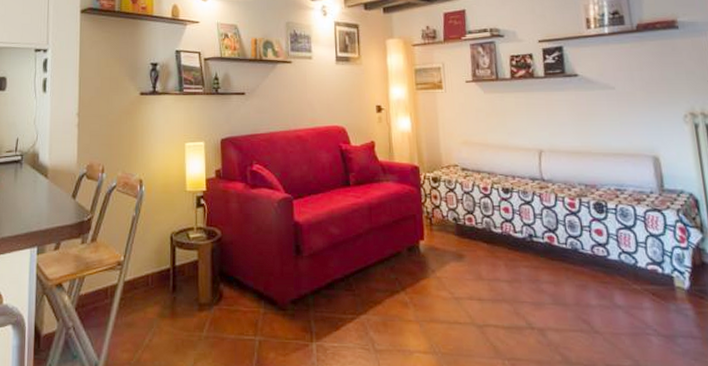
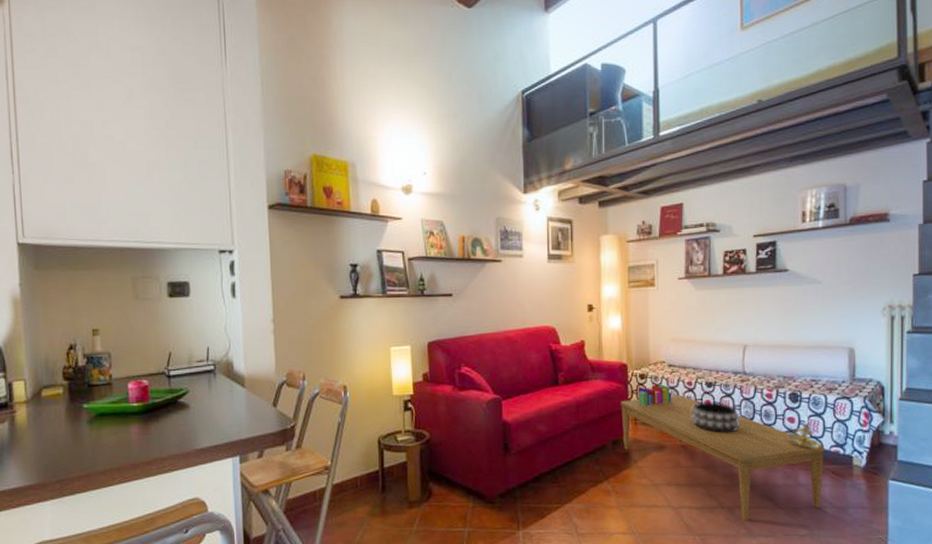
coffee table: none [414,200,644,347] -> present [621,394,825,522]
books: none [431,188,468,210] -> present [638,384,672,406]
decorative bowl: none [489,209,542,244] -> present [692,402,739,433]
candle holder: none [595,228,636,267] -> present [787,416,821,450]

